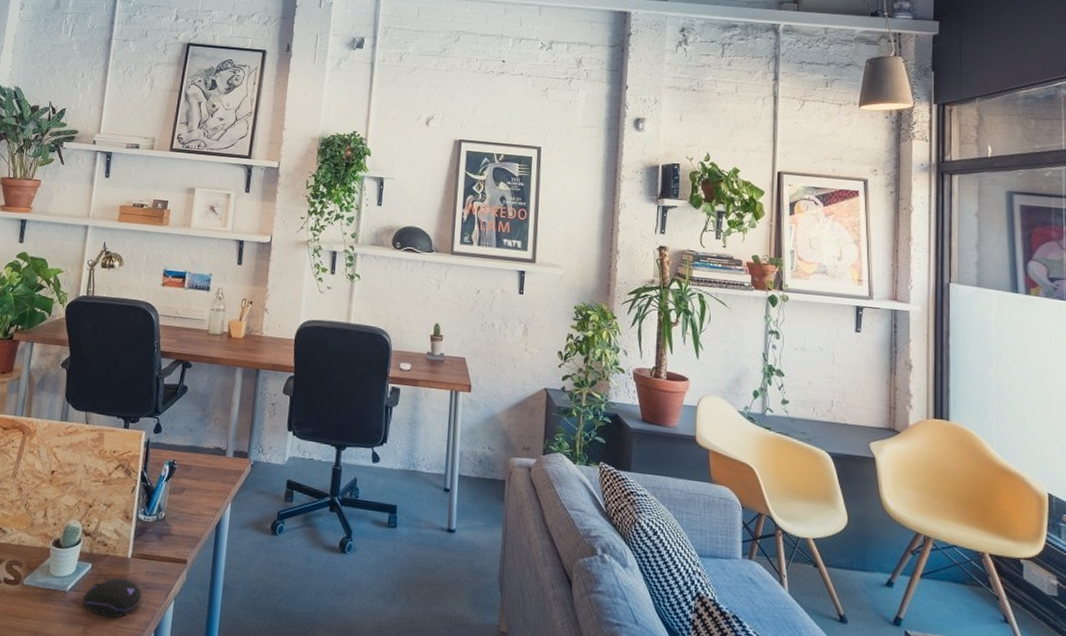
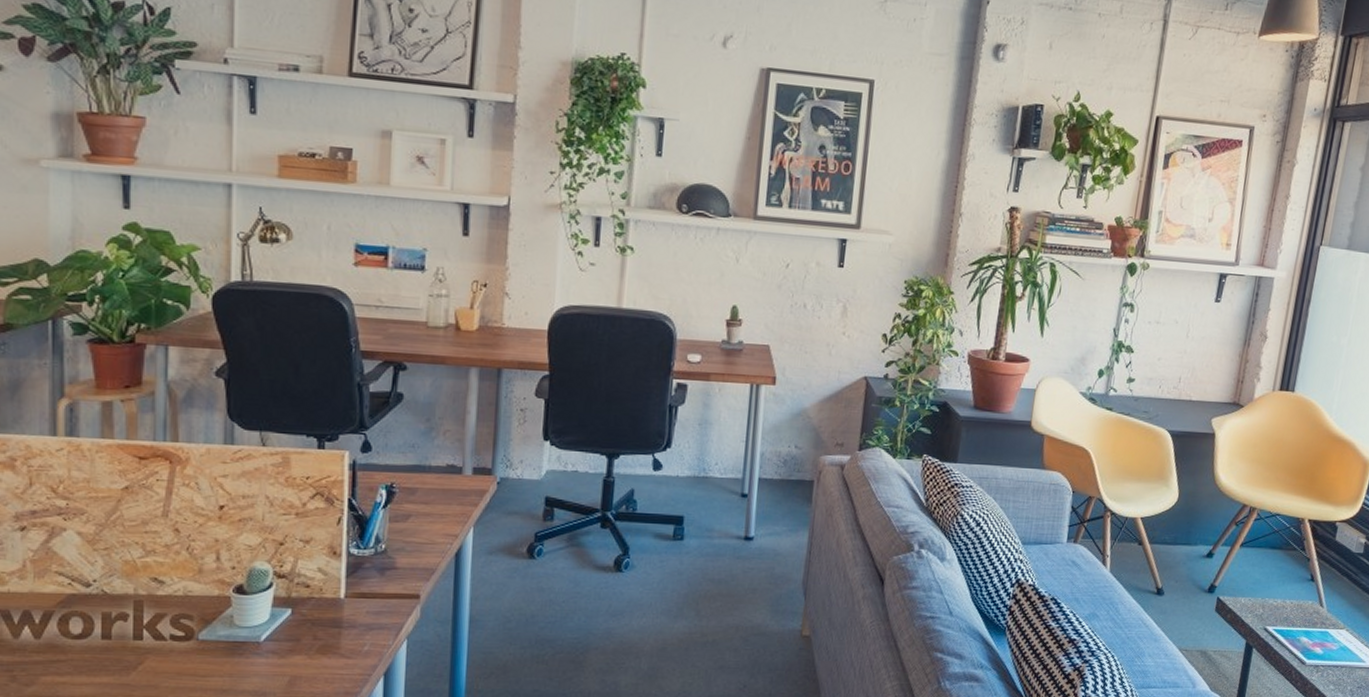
computer mouse: present [82,578,142,618] -> none [283,622,363,665]

